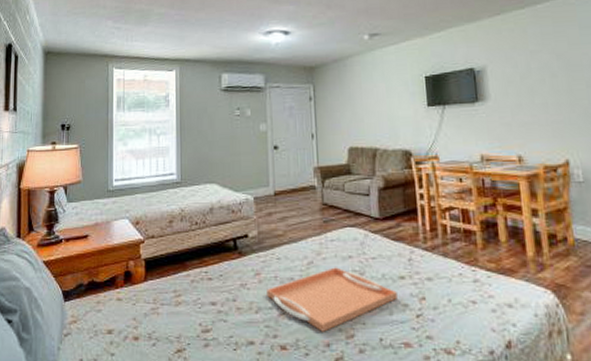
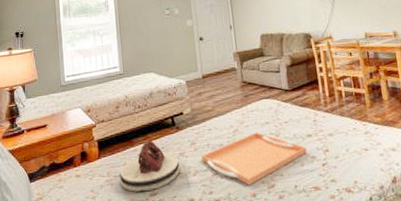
handbag: none [168,264,240,326] -> present [120,140,180,192]

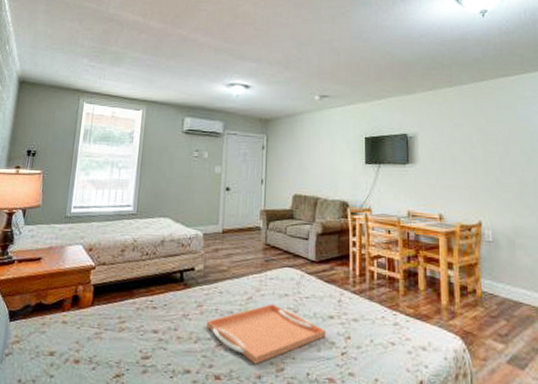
handbag: present [120,140,180,192] -> none [110,294,181,352]

